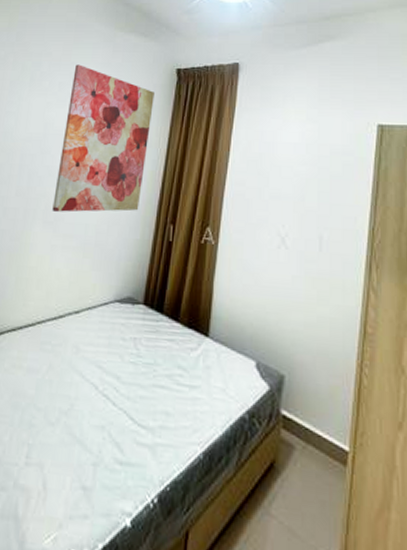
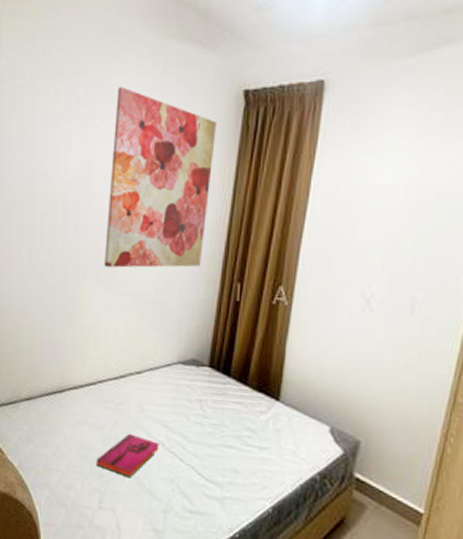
hardback book: none [27,376,93,427] -> present [96,433,159,478]

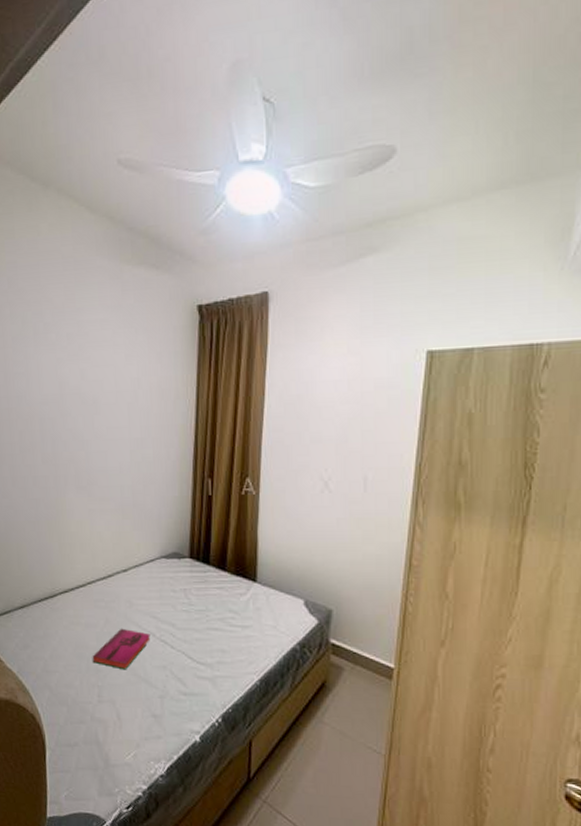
wall art: present [104,87,216,268] -> none [81,310,176,476]

